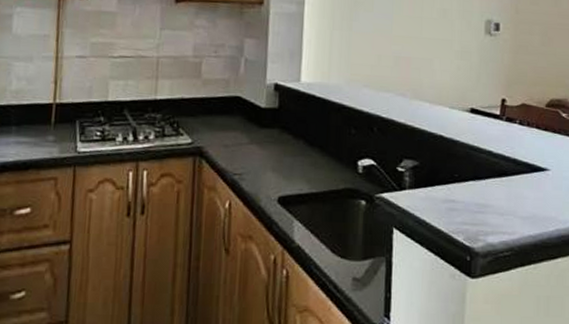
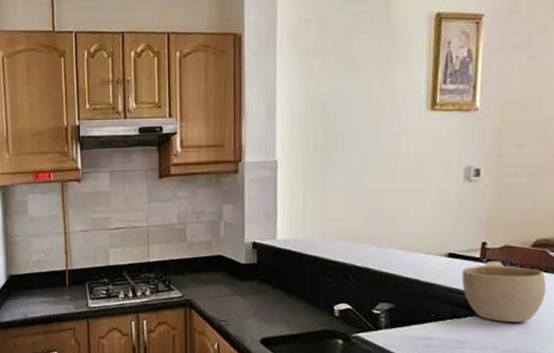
cup: none [483,119,560,186] -> present [461,261,547,322]

